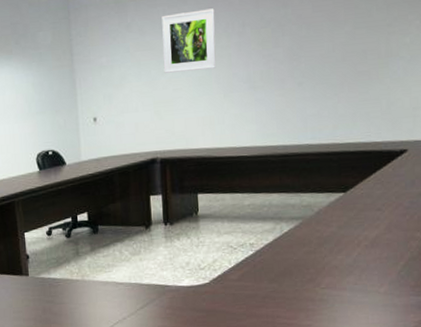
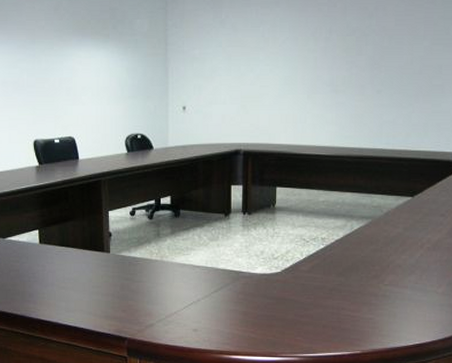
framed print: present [162,8,217,73] -> none [253,13,305,70]

